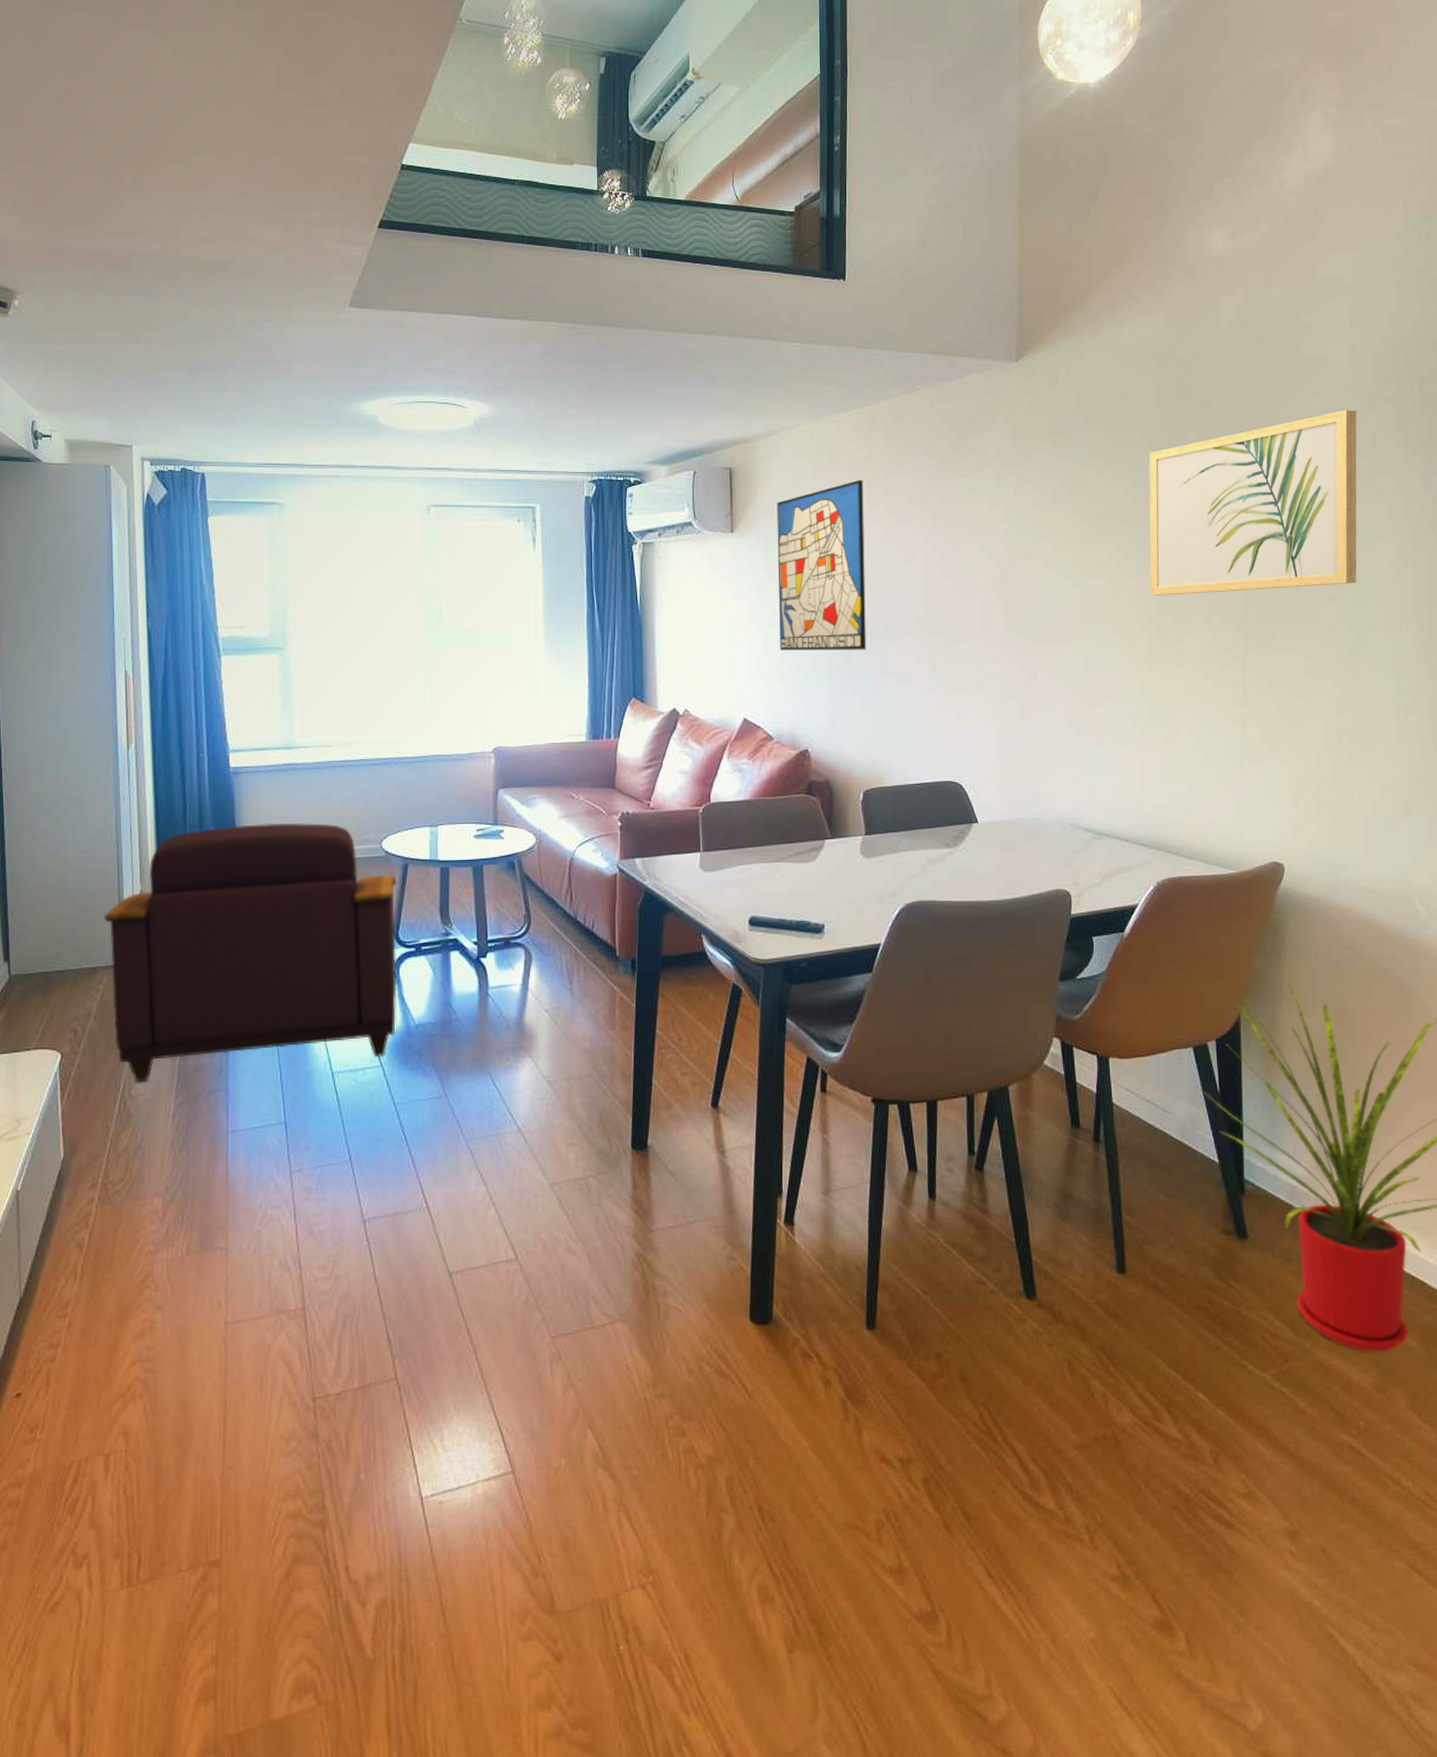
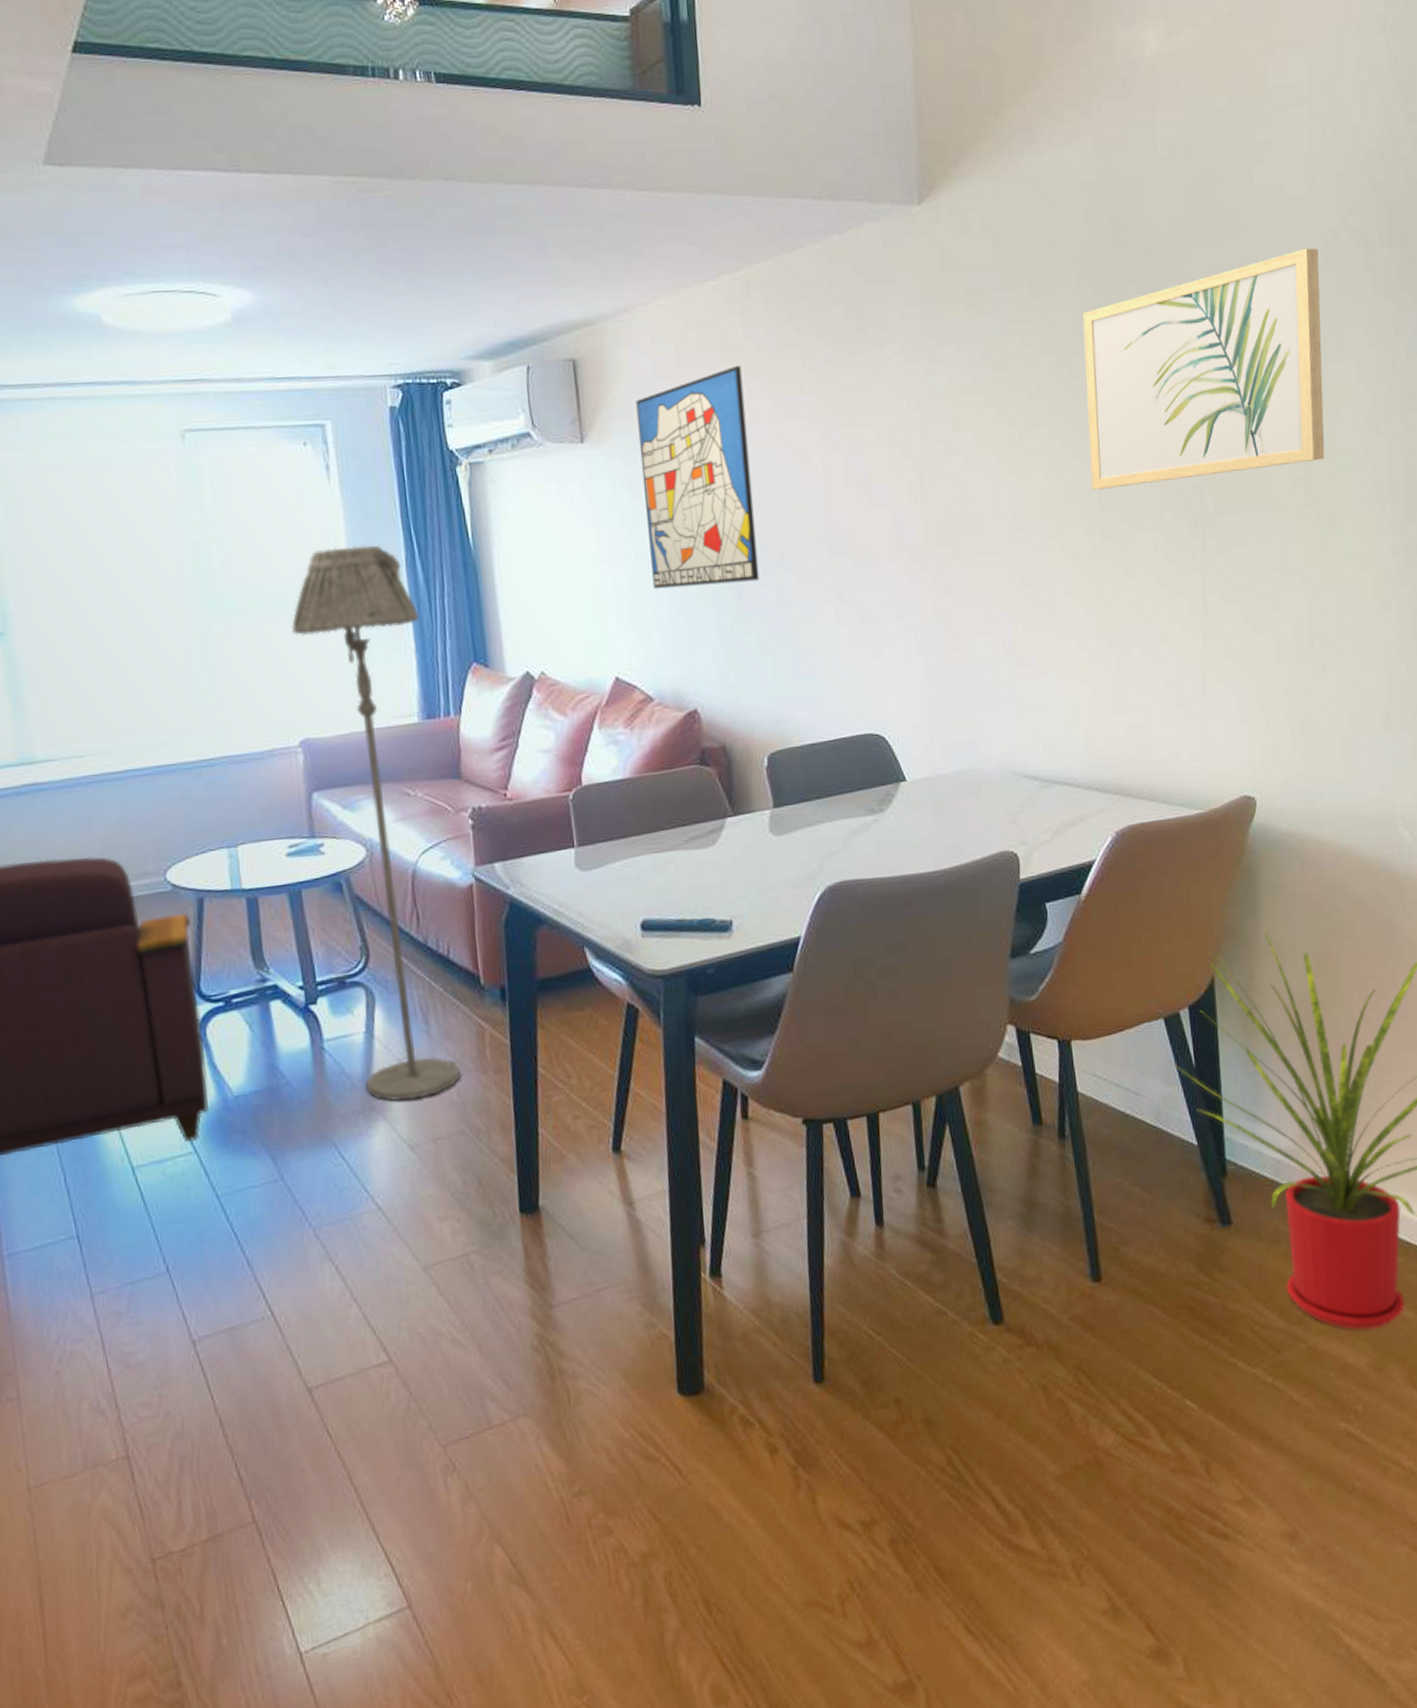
floor lamp: none [496,601,594,1044] -> present [292,545,461,1101]

